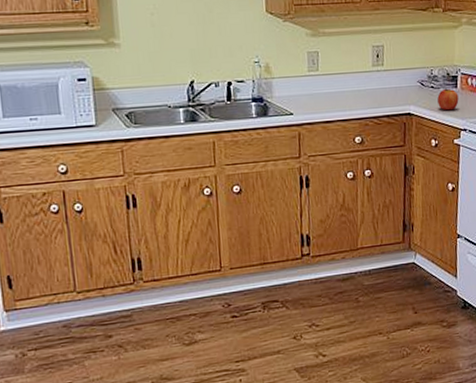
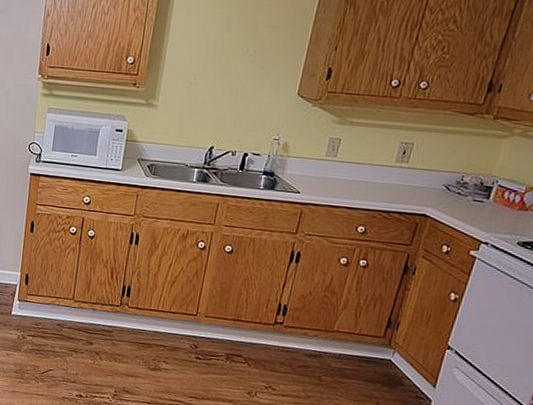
apple: present [437,87,459,111] -> none [461,196,489,221]

